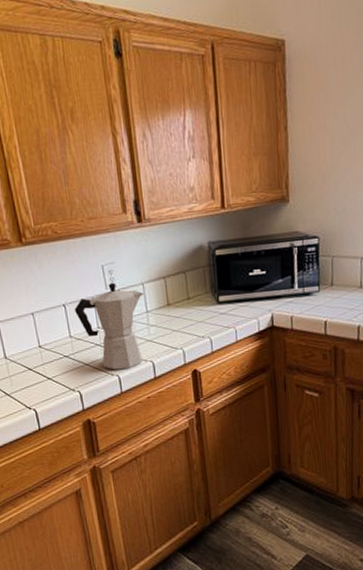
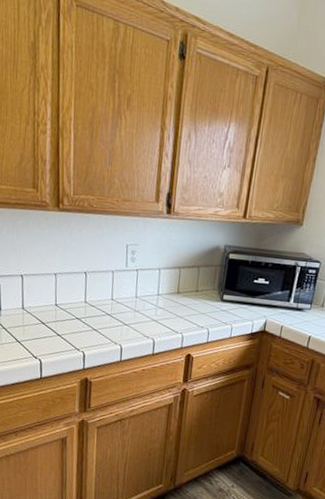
moka pot: present [74,282,144,370] -> none [93,261,158,341]

